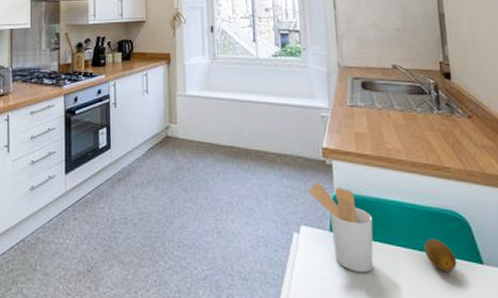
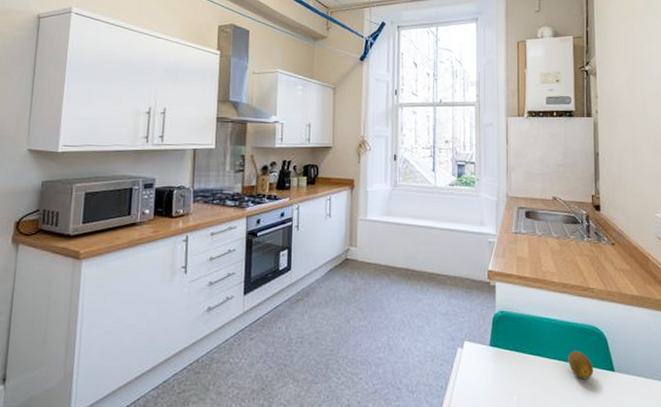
utensil holder: present [308,183,374,273] -> none [473,302,527,383]

